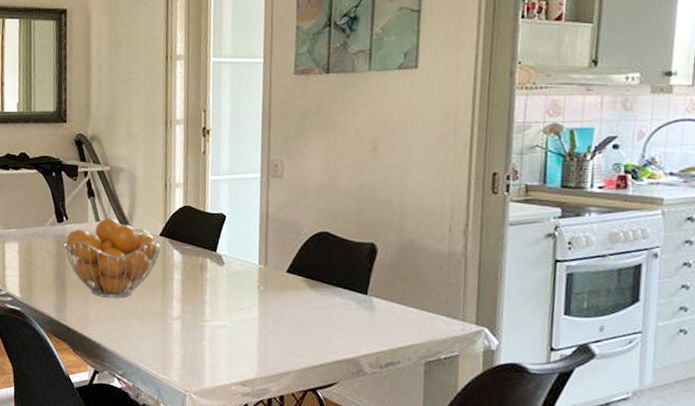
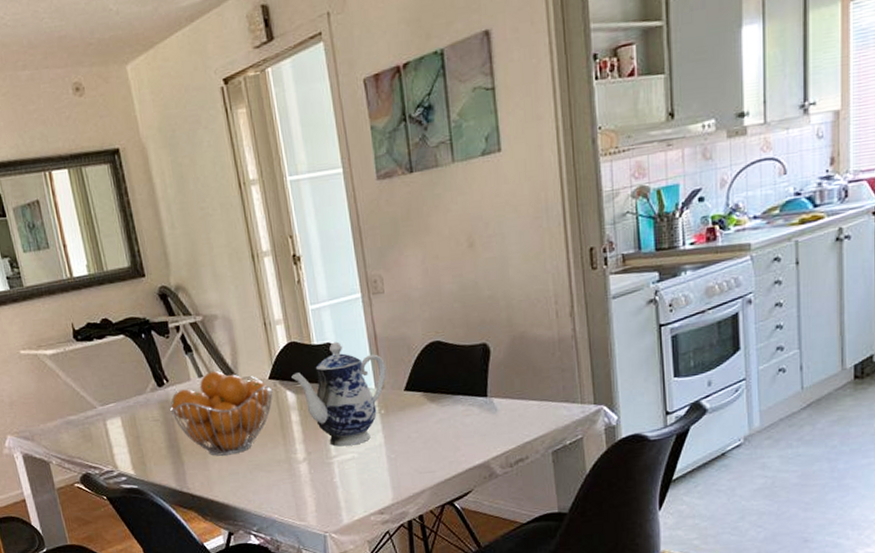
teapot: none [181,213,272,314] -> present [291,341,386,447]

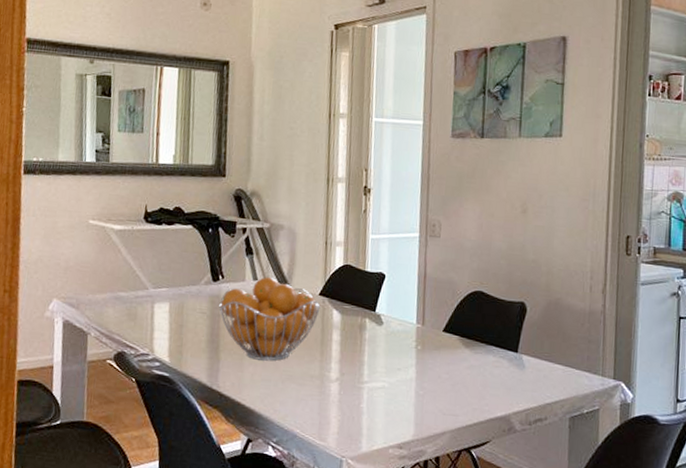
teapot: present [291,341,386,447] -> none [340,272,430,375]

